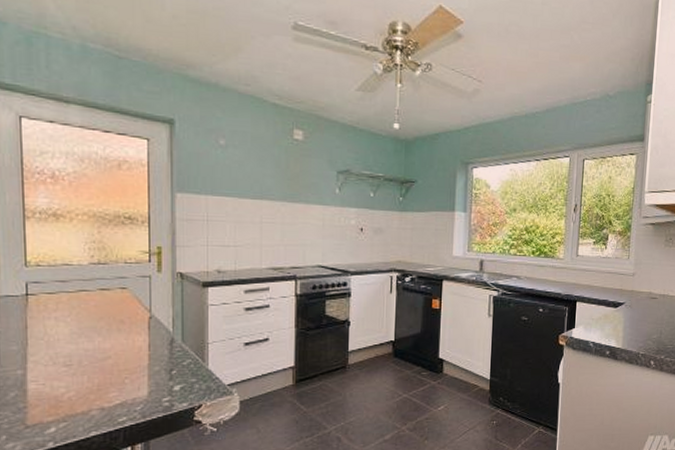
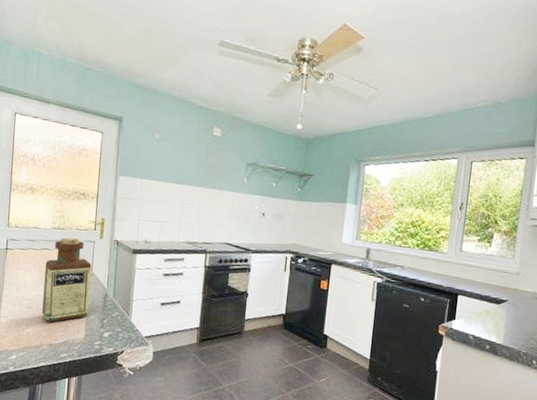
bottle: none [85,274,151,381] -> present [42,237,92,322]

